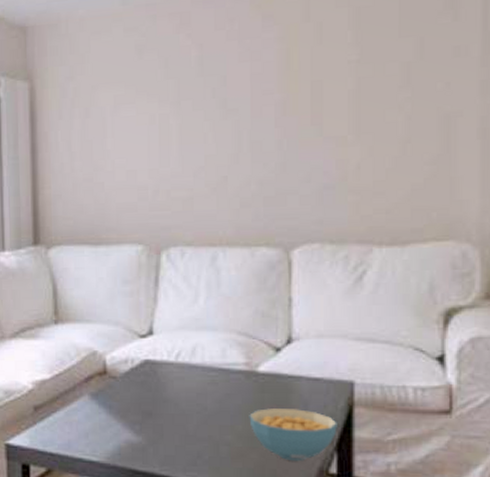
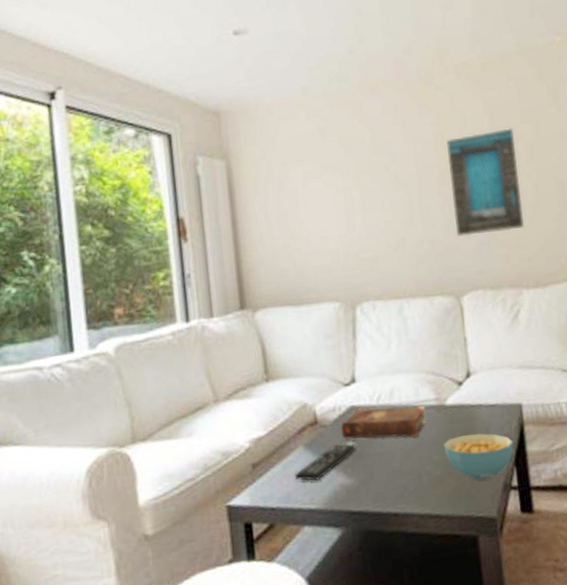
remote control: none [78,398,147,433] -> present [295,444,356,481]
book: none [131,363,233,402] -> present [340,404,427,440]
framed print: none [293,43,387,179] -> present [446,127,525,237]

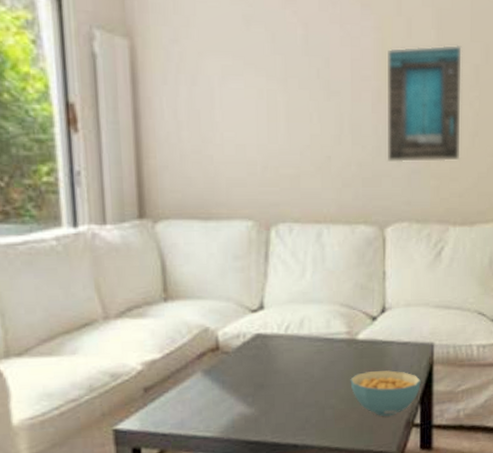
remote control: present [295,444,356,481] -> none [191,372,259,408]
book: present [340,404,427,440] -> none [243,337,336,370]

